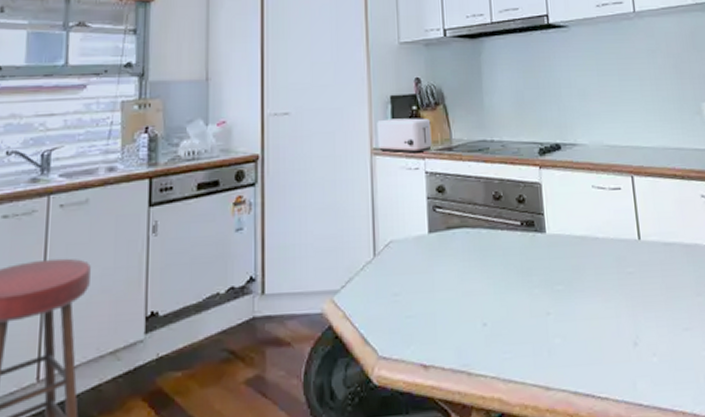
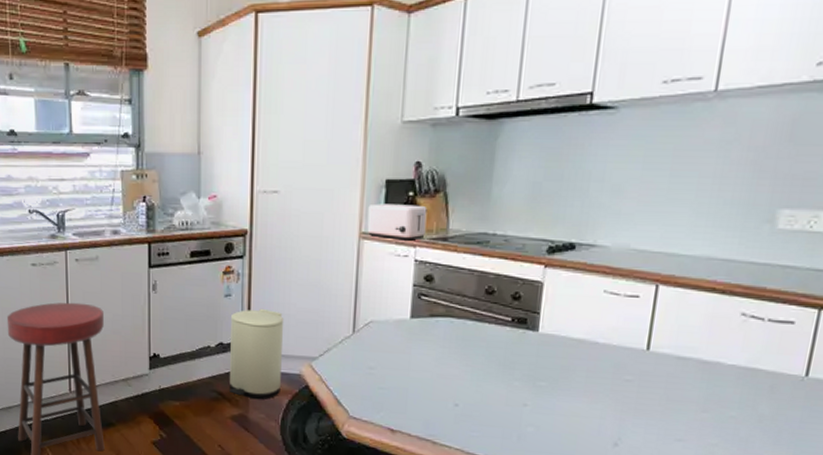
pedal bin: none [241,240,302,352] -> present [229,308,284,399]

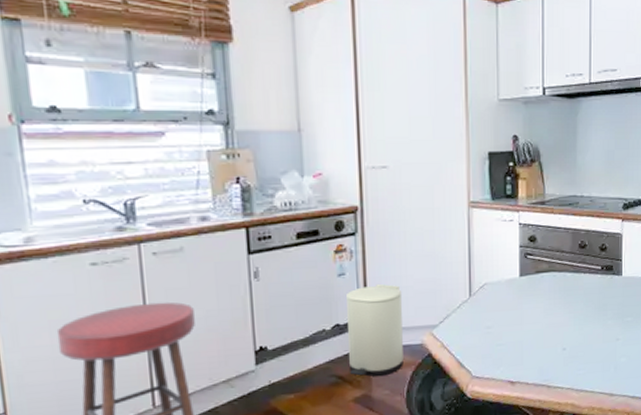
toaster: present [367,203,427,241] -> none [475,174,526,207]

